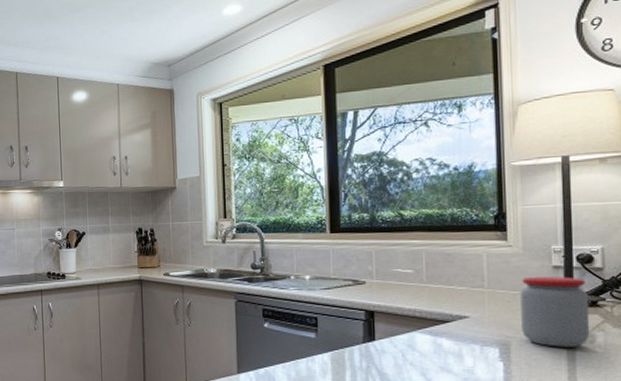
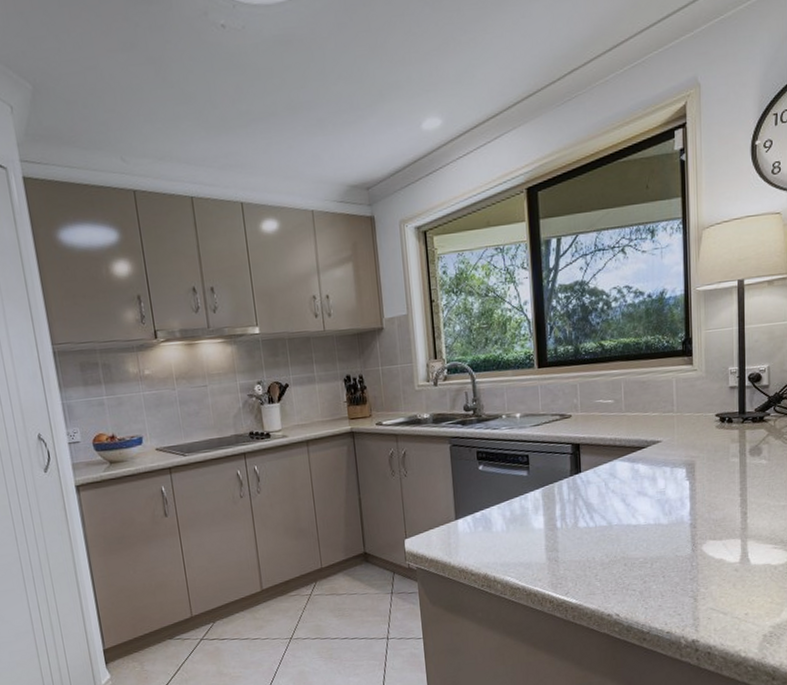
jar: present [520,276,590,347] -> none [703,396,758,462]

